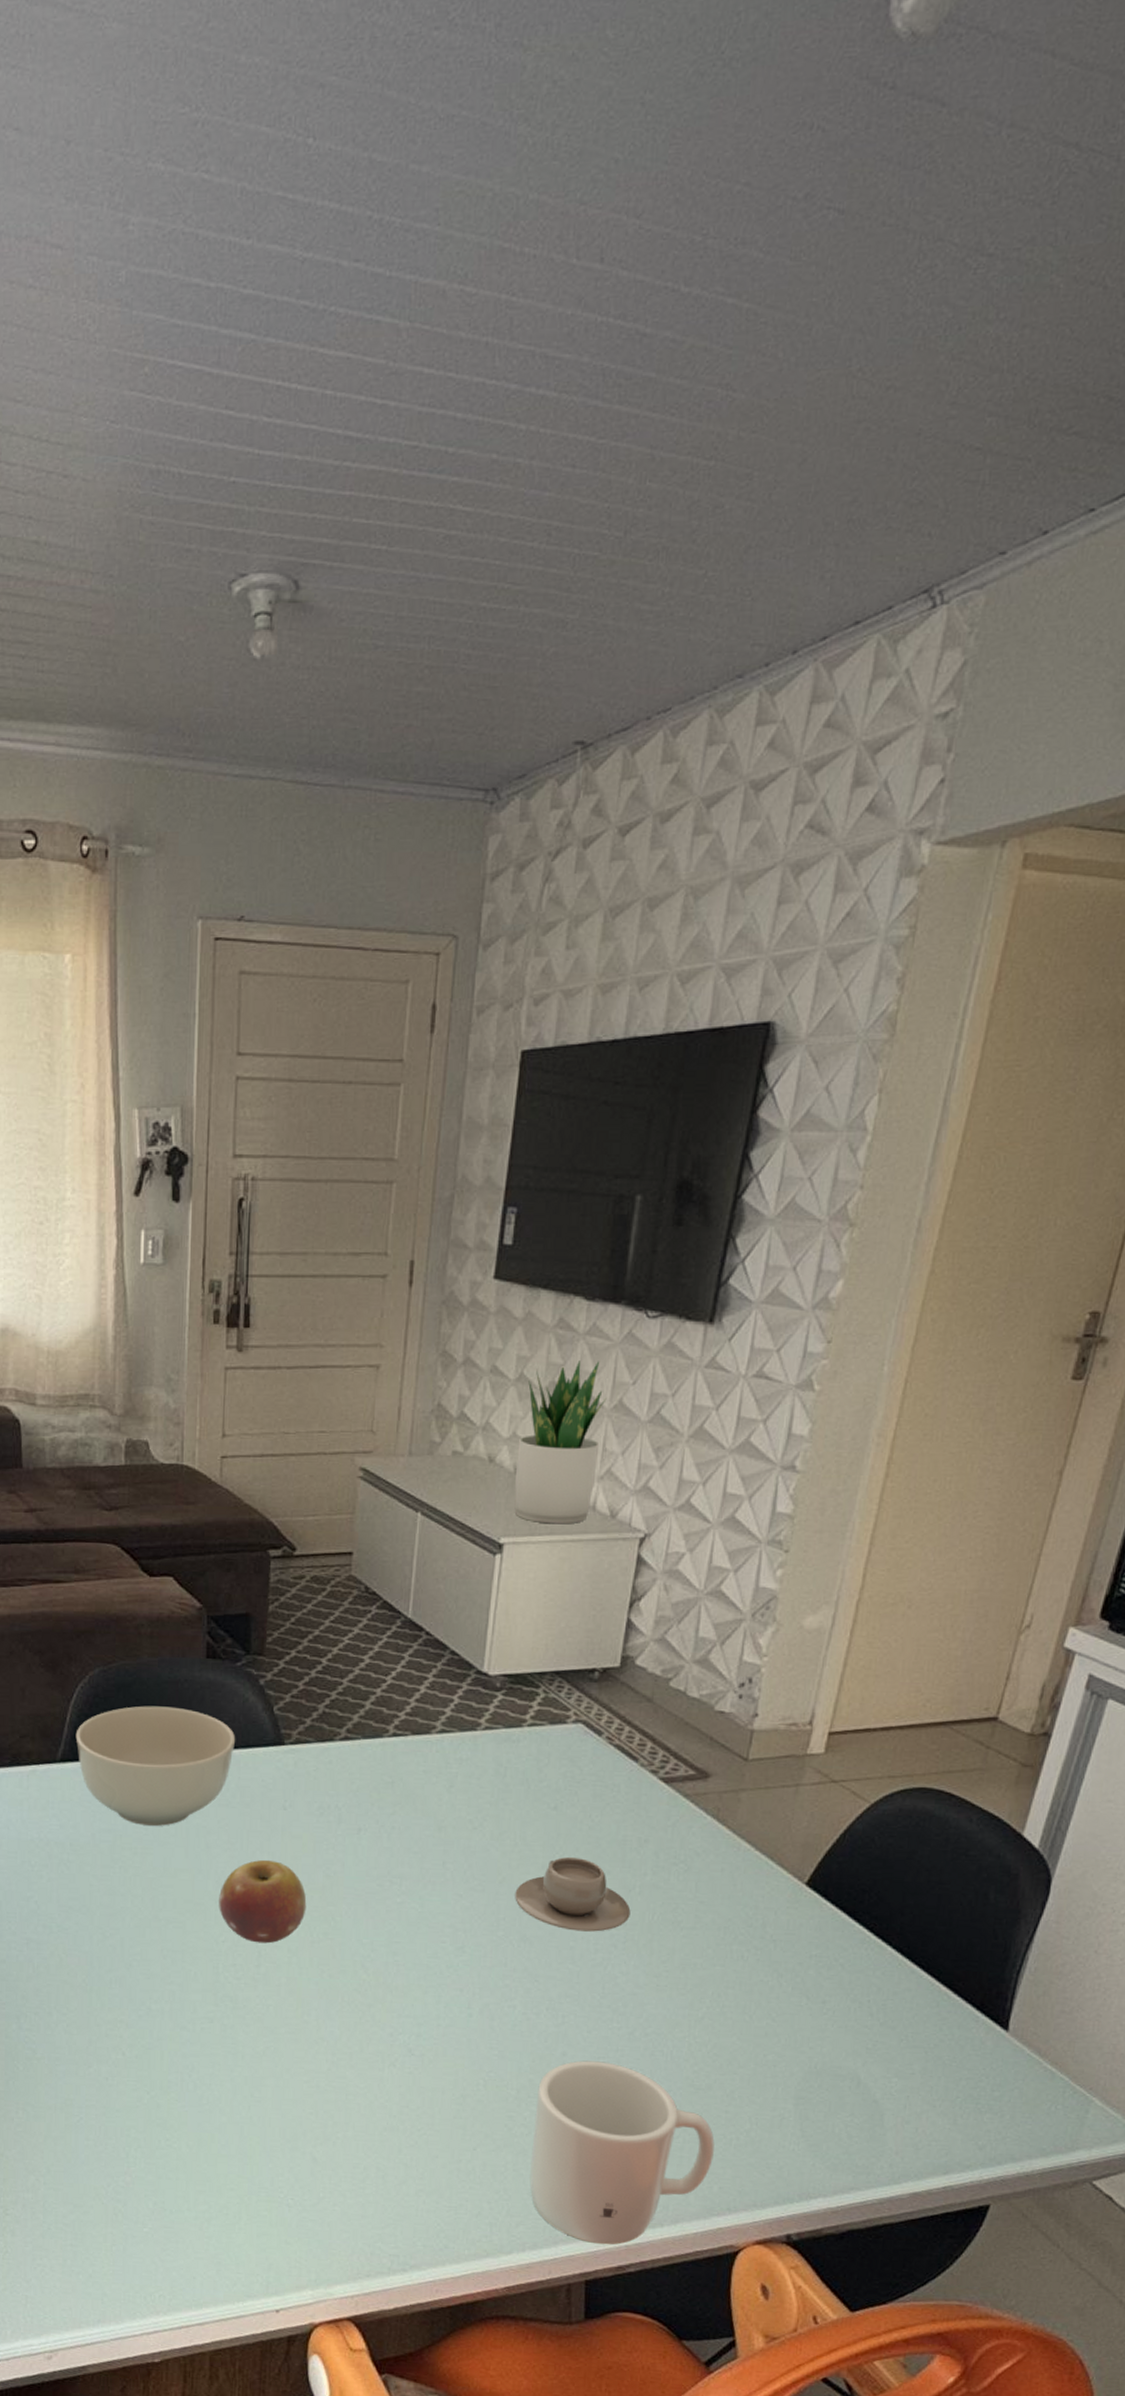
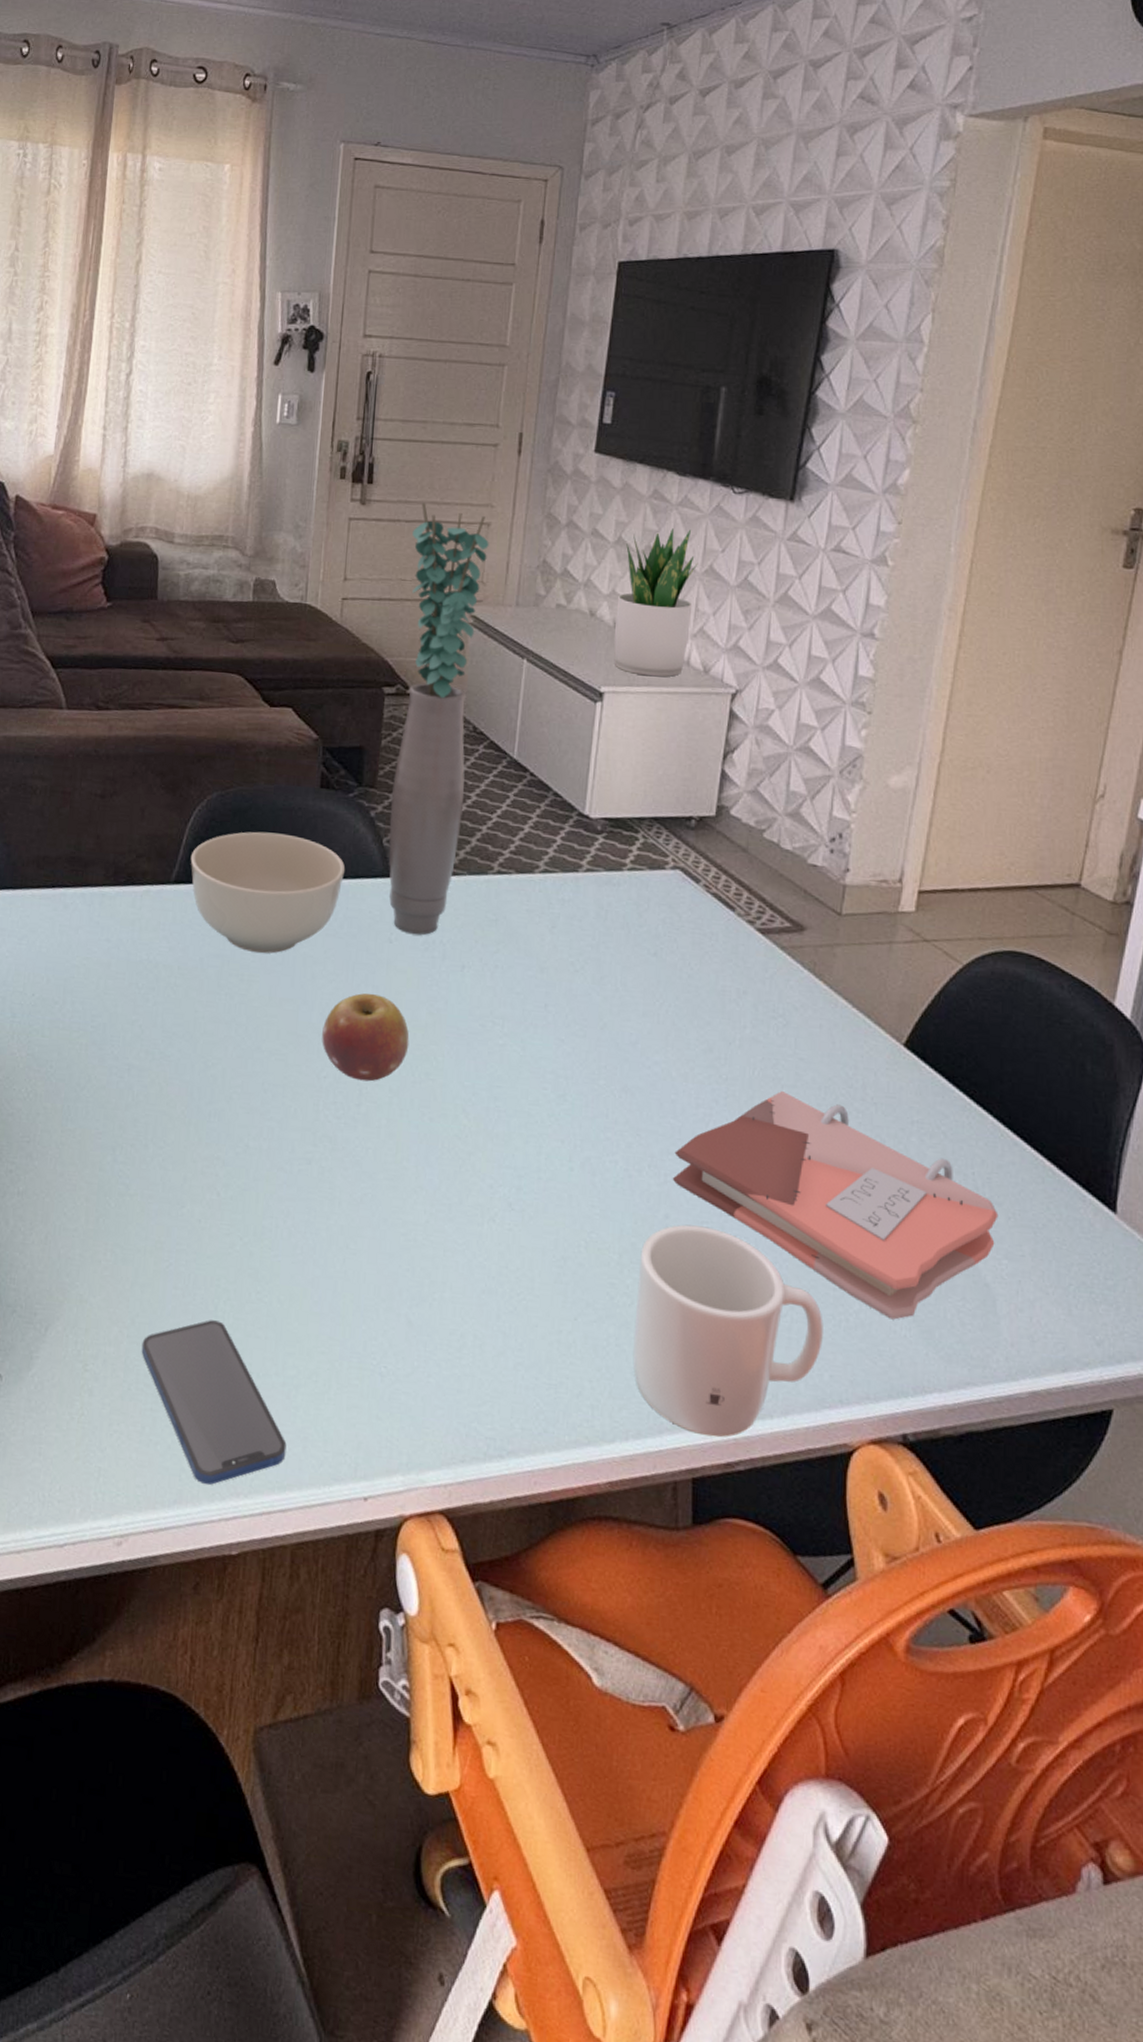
smartphone: none [58,2166,201,2305] -> present [141,1320,287,1485]
vase: none [279,1345,379,1800] -> present [388,502,489,935]
teacup: present [515,1857,631,1932] -> none [616,1005,731,1086]
phonebook: none [569,1932,891,2136] -> present [672,1090,999,1320]

